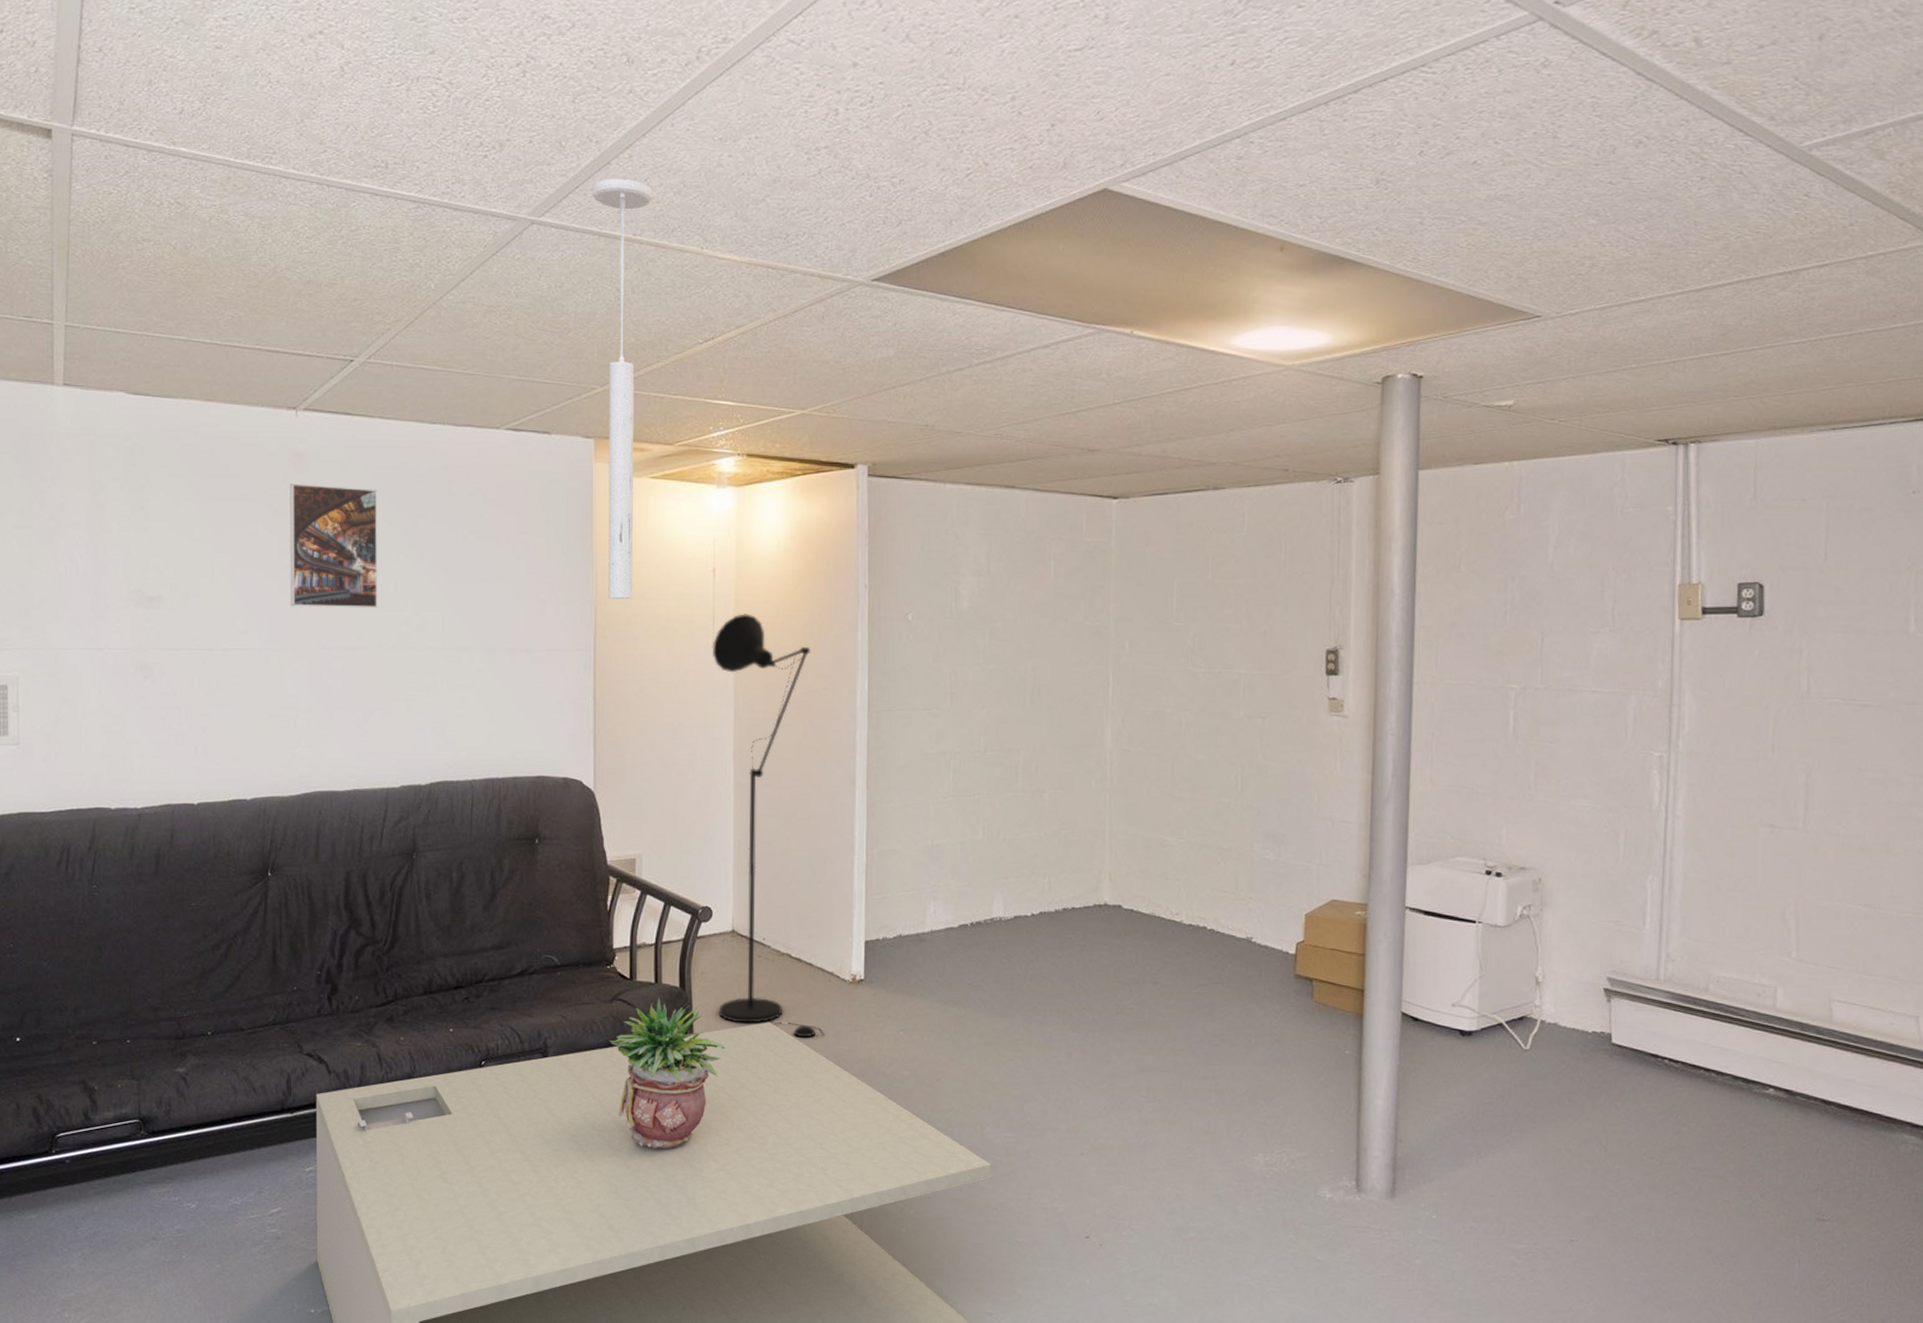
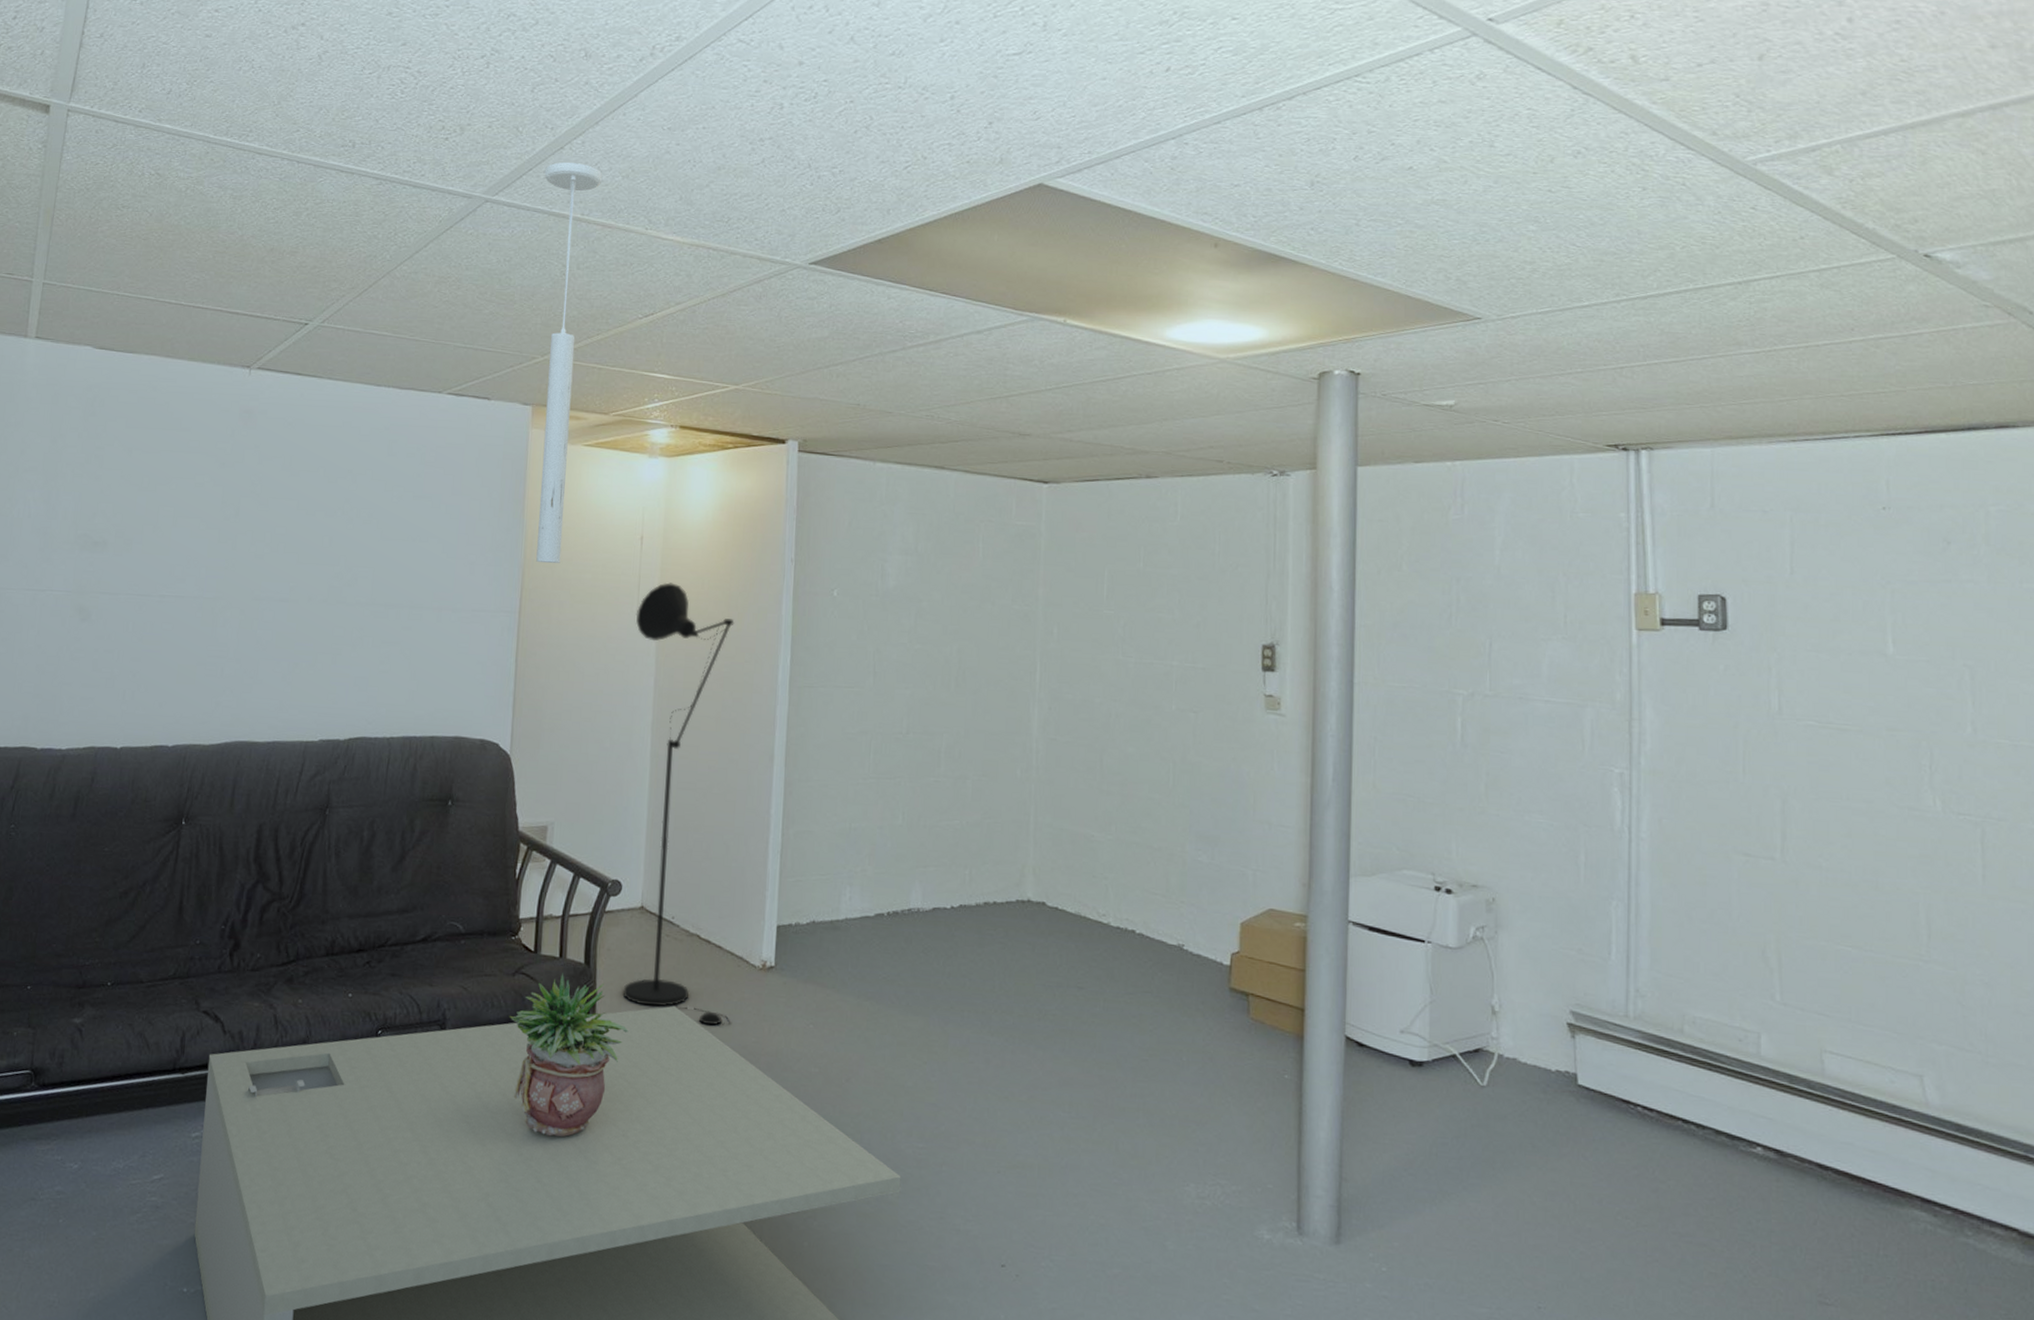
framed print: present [290,483,378,609] -> none [228,438,321,562]

